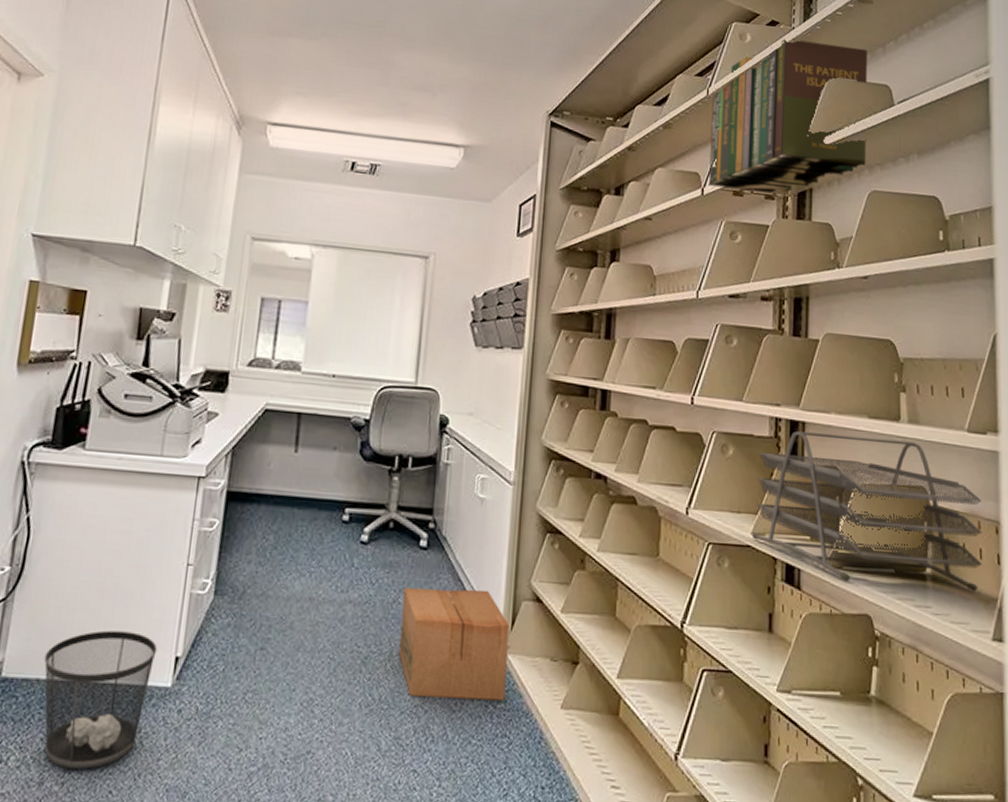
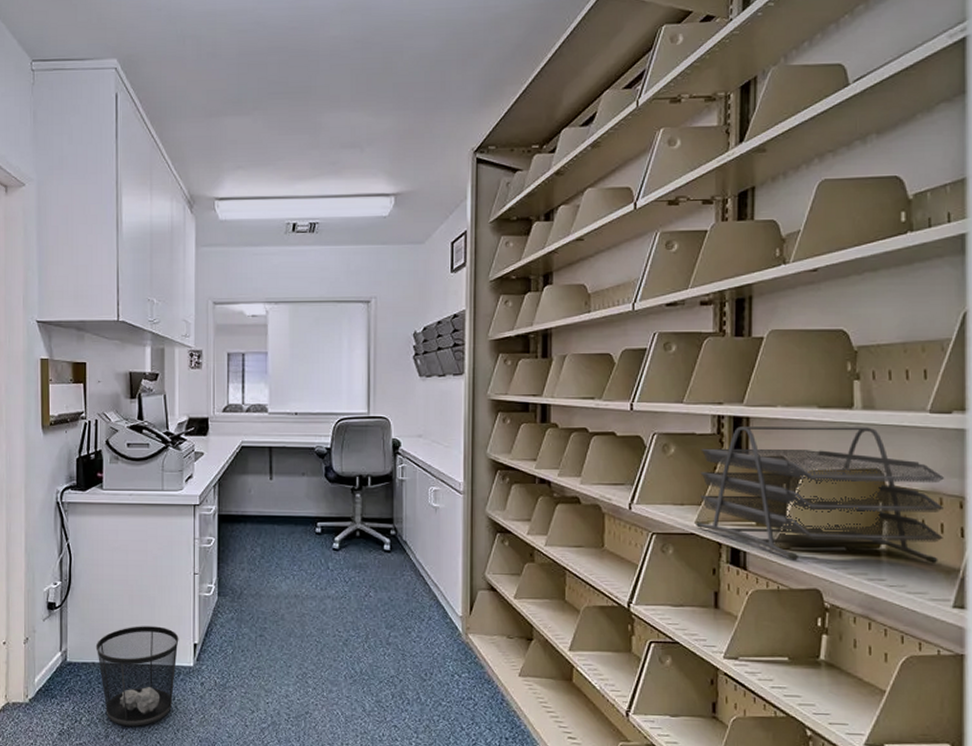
cardboard box: present [398,587,510,701] -> none [373,582,468,671]
books: present [709,38,868,194] -> none [642,28,818,199]

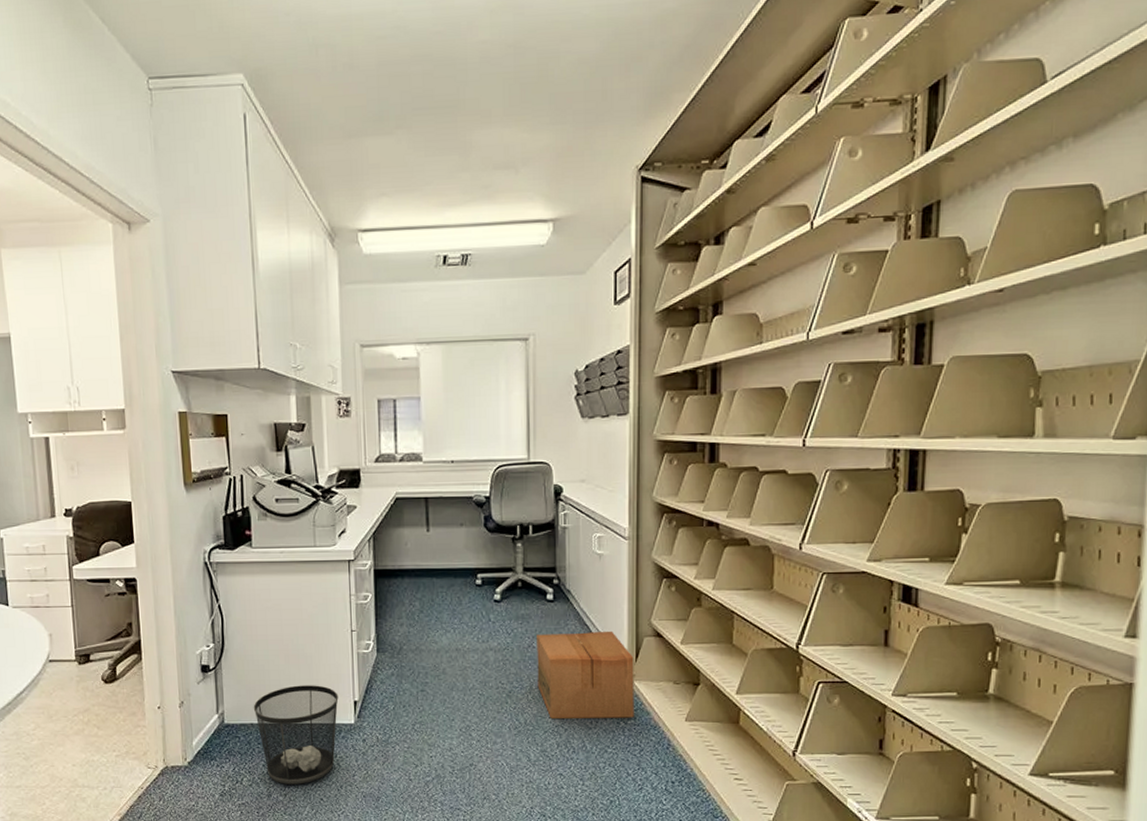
cardboard box: none [373,582,468,671] -> present [537,631,634,718]
file organizer: present [696,427,945,563] -> none [868,456,1125,596]

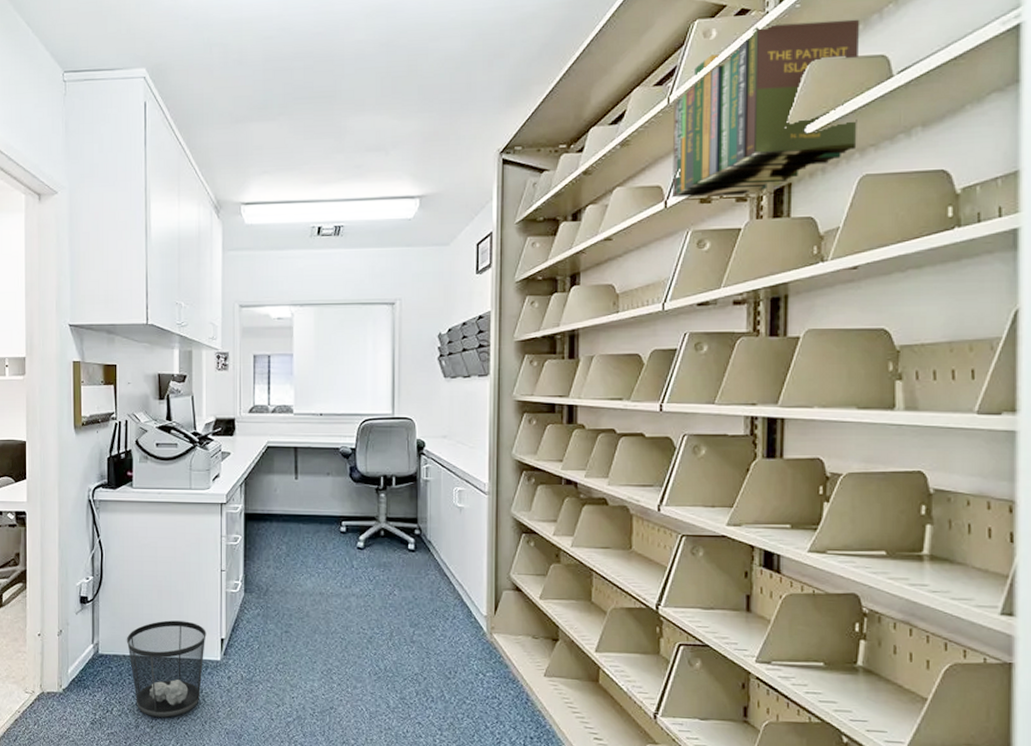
cardboard box: present [537,631,634,718] -> none [398,582,493,670]
books: none [819,18,1016,218] -> present [673,19,860,198]

